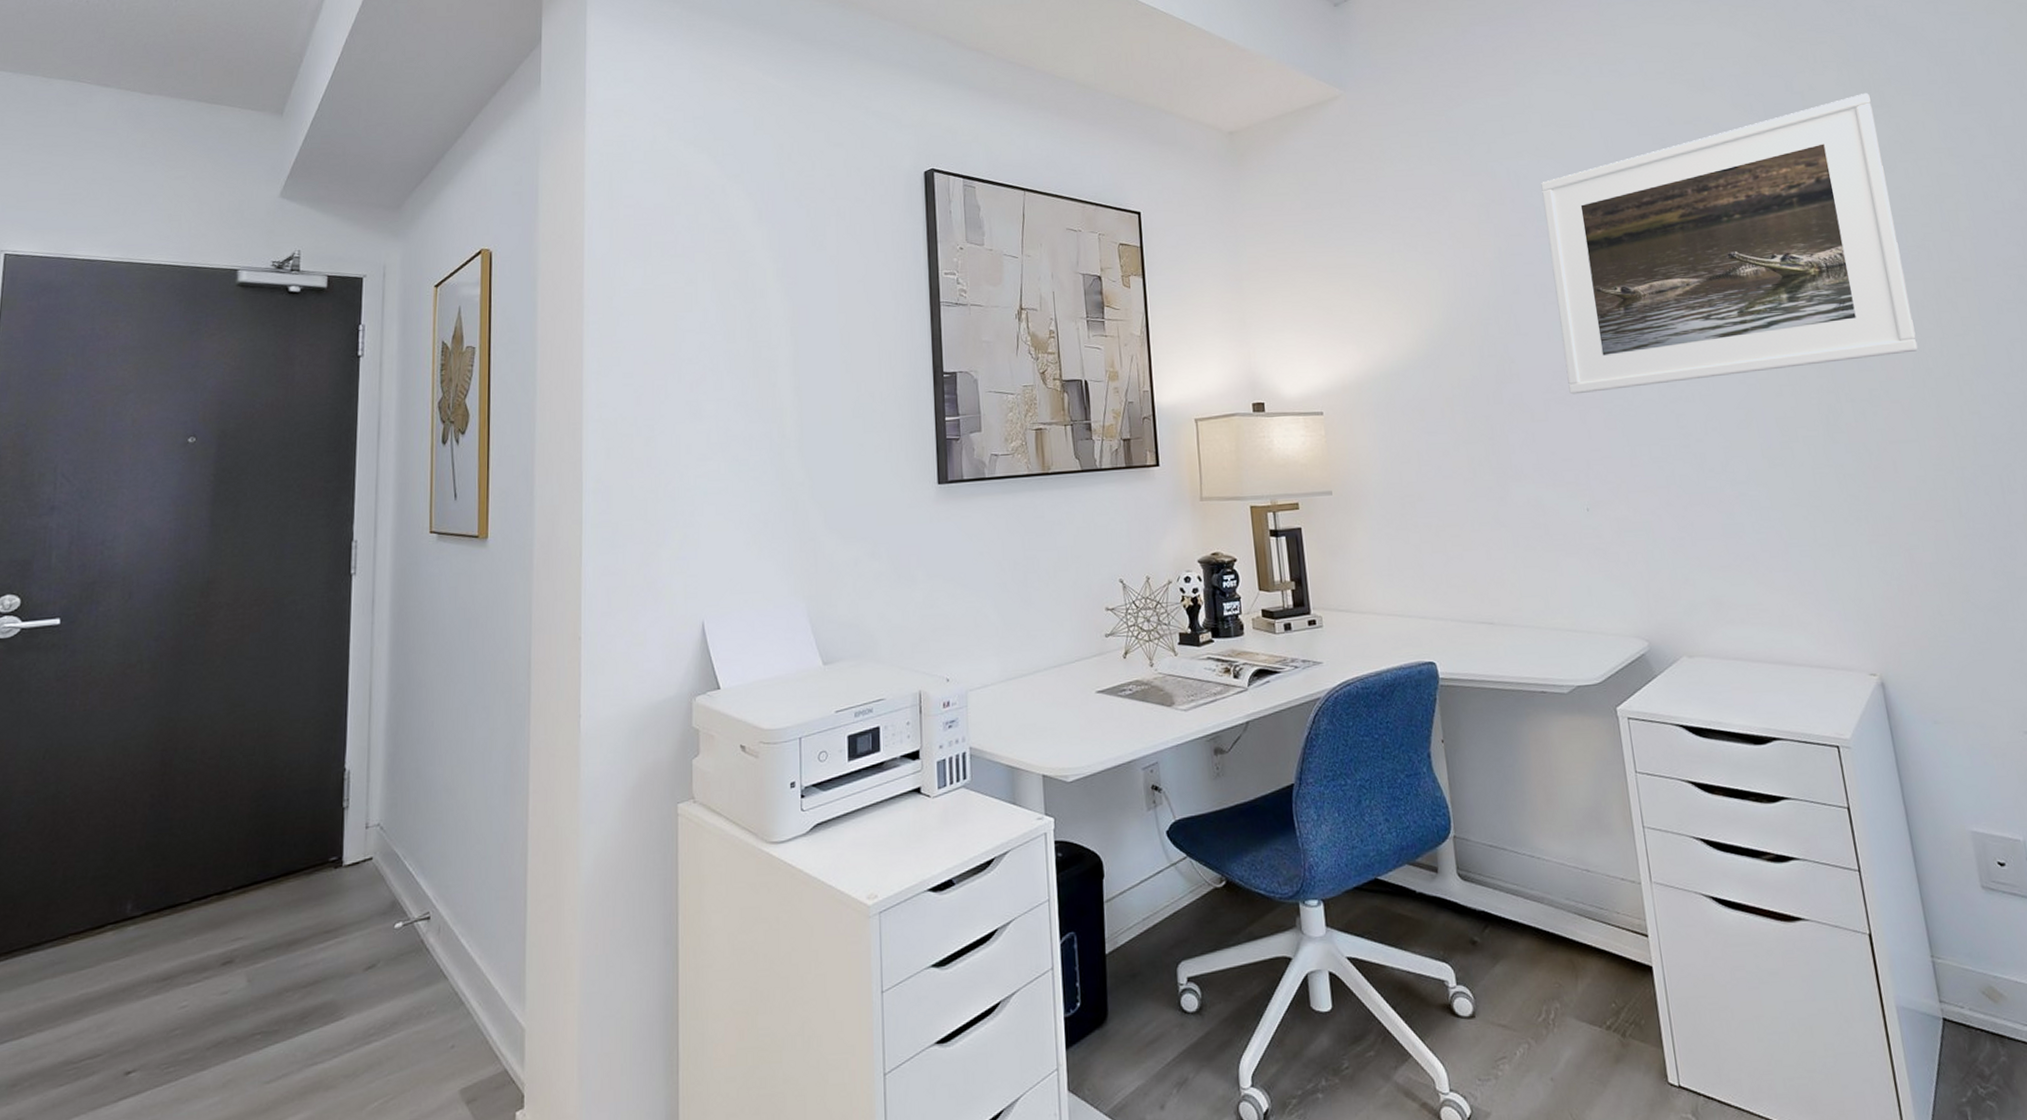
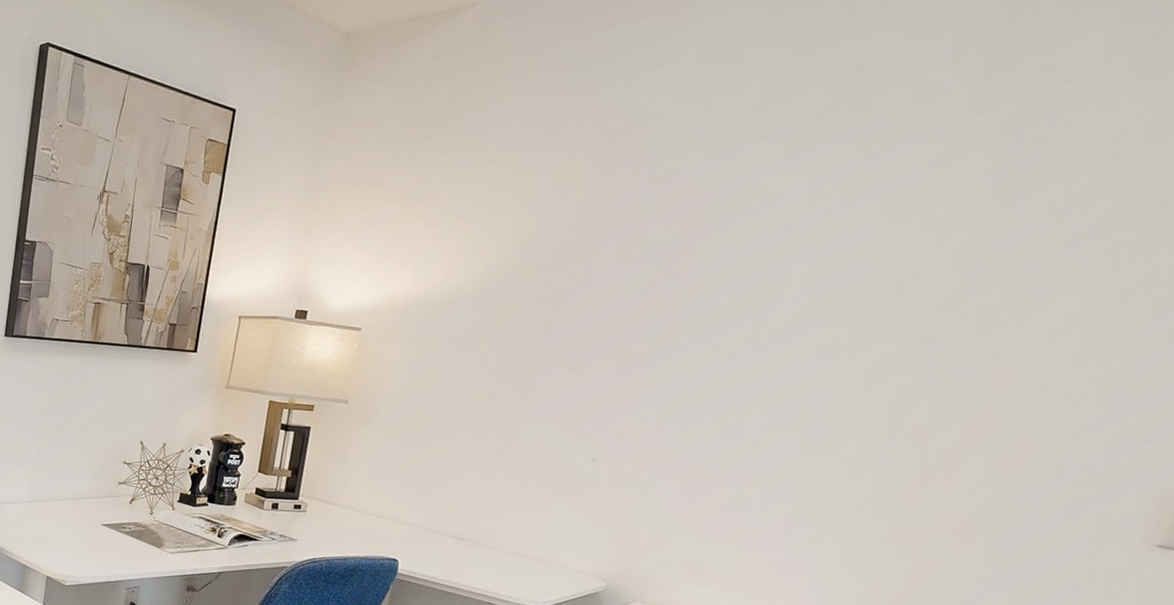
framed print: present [1541,93,1918,395] -> none [618,59,1141,366]

